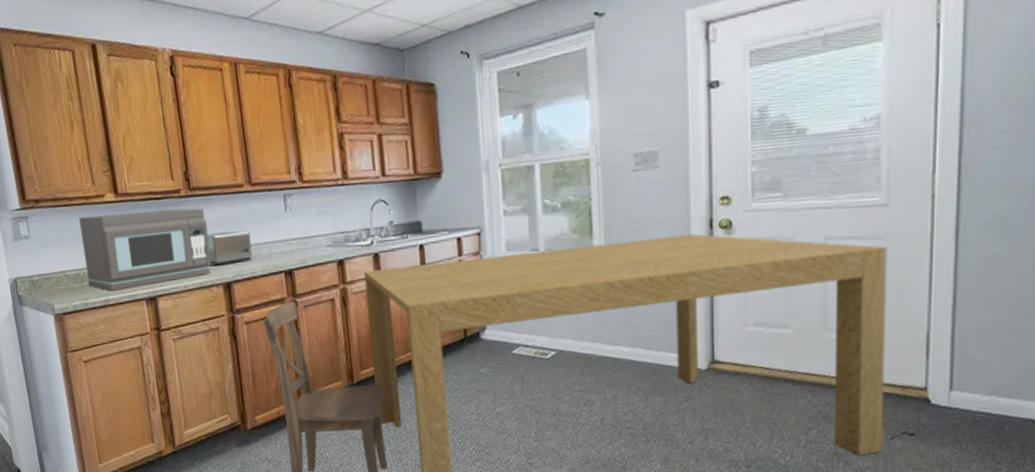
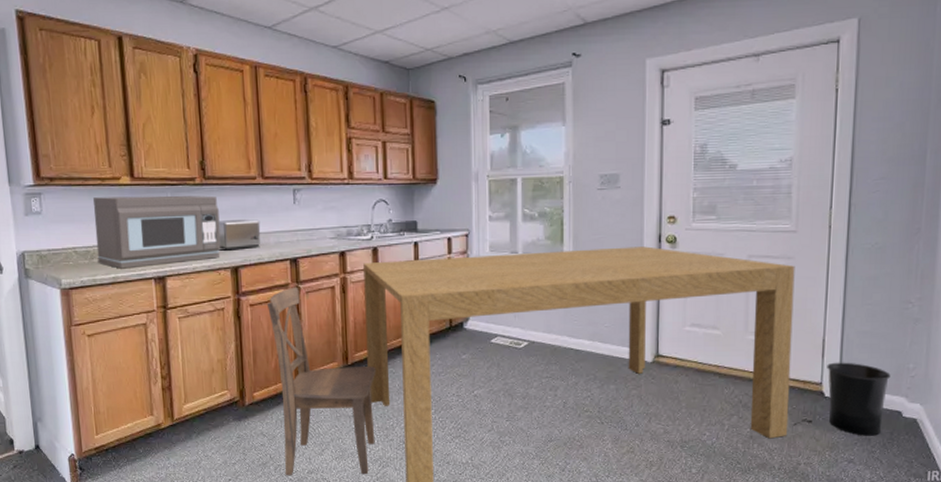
waste bin: none [933,361,1021,451] -> present [827,362,891,436]

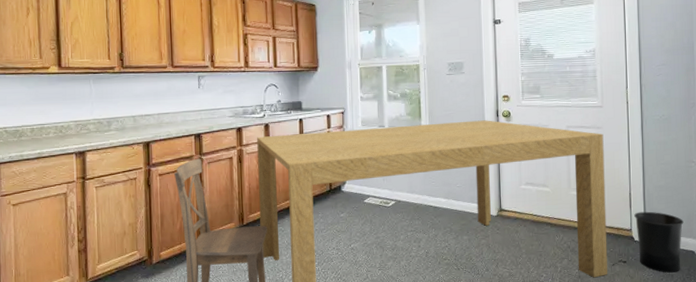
microwave: present [93,195,221,269] -> none [24,82,135,145]
toaster: present [218,218,261,251] -> none [133,101,170,128]

